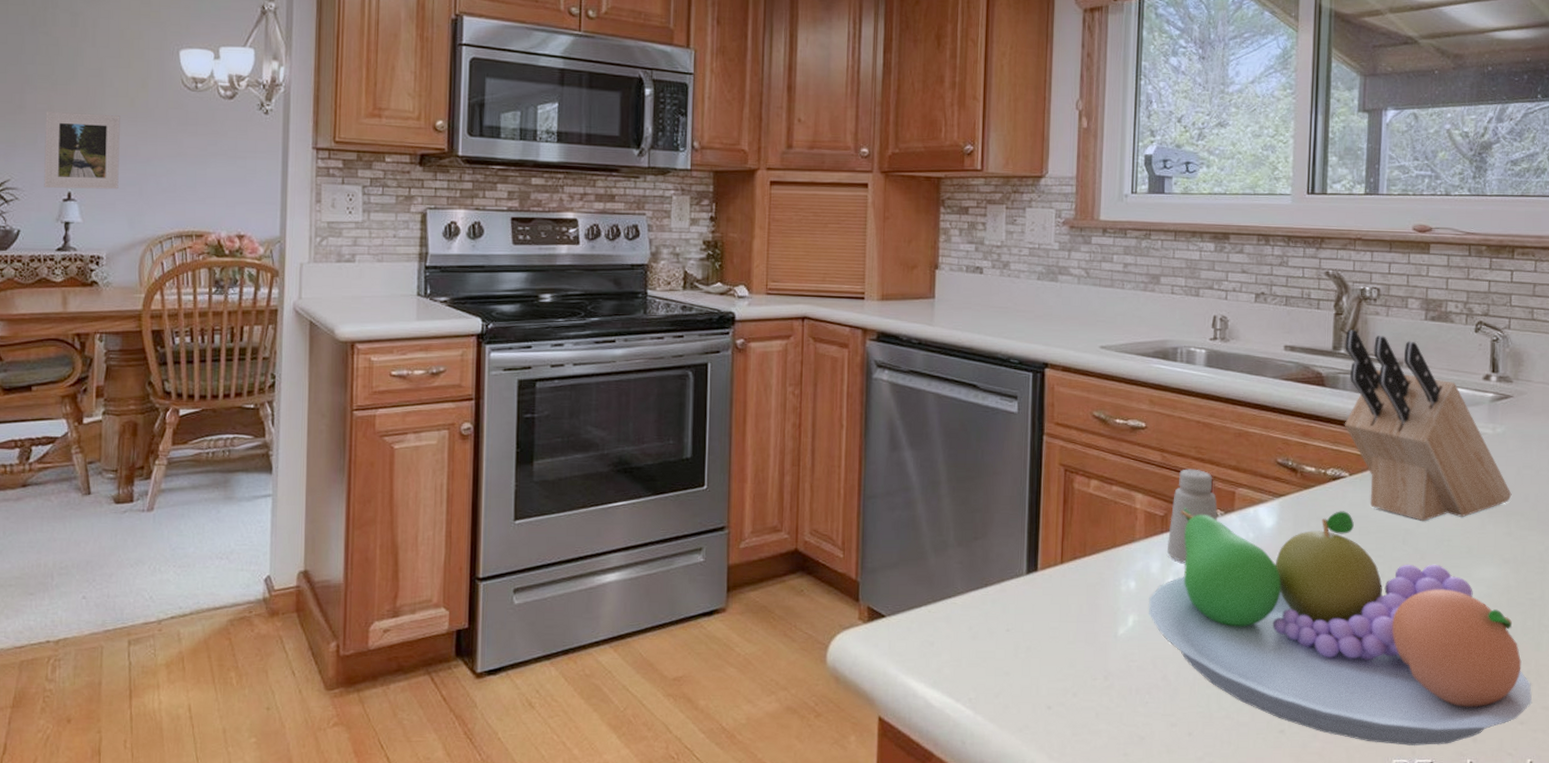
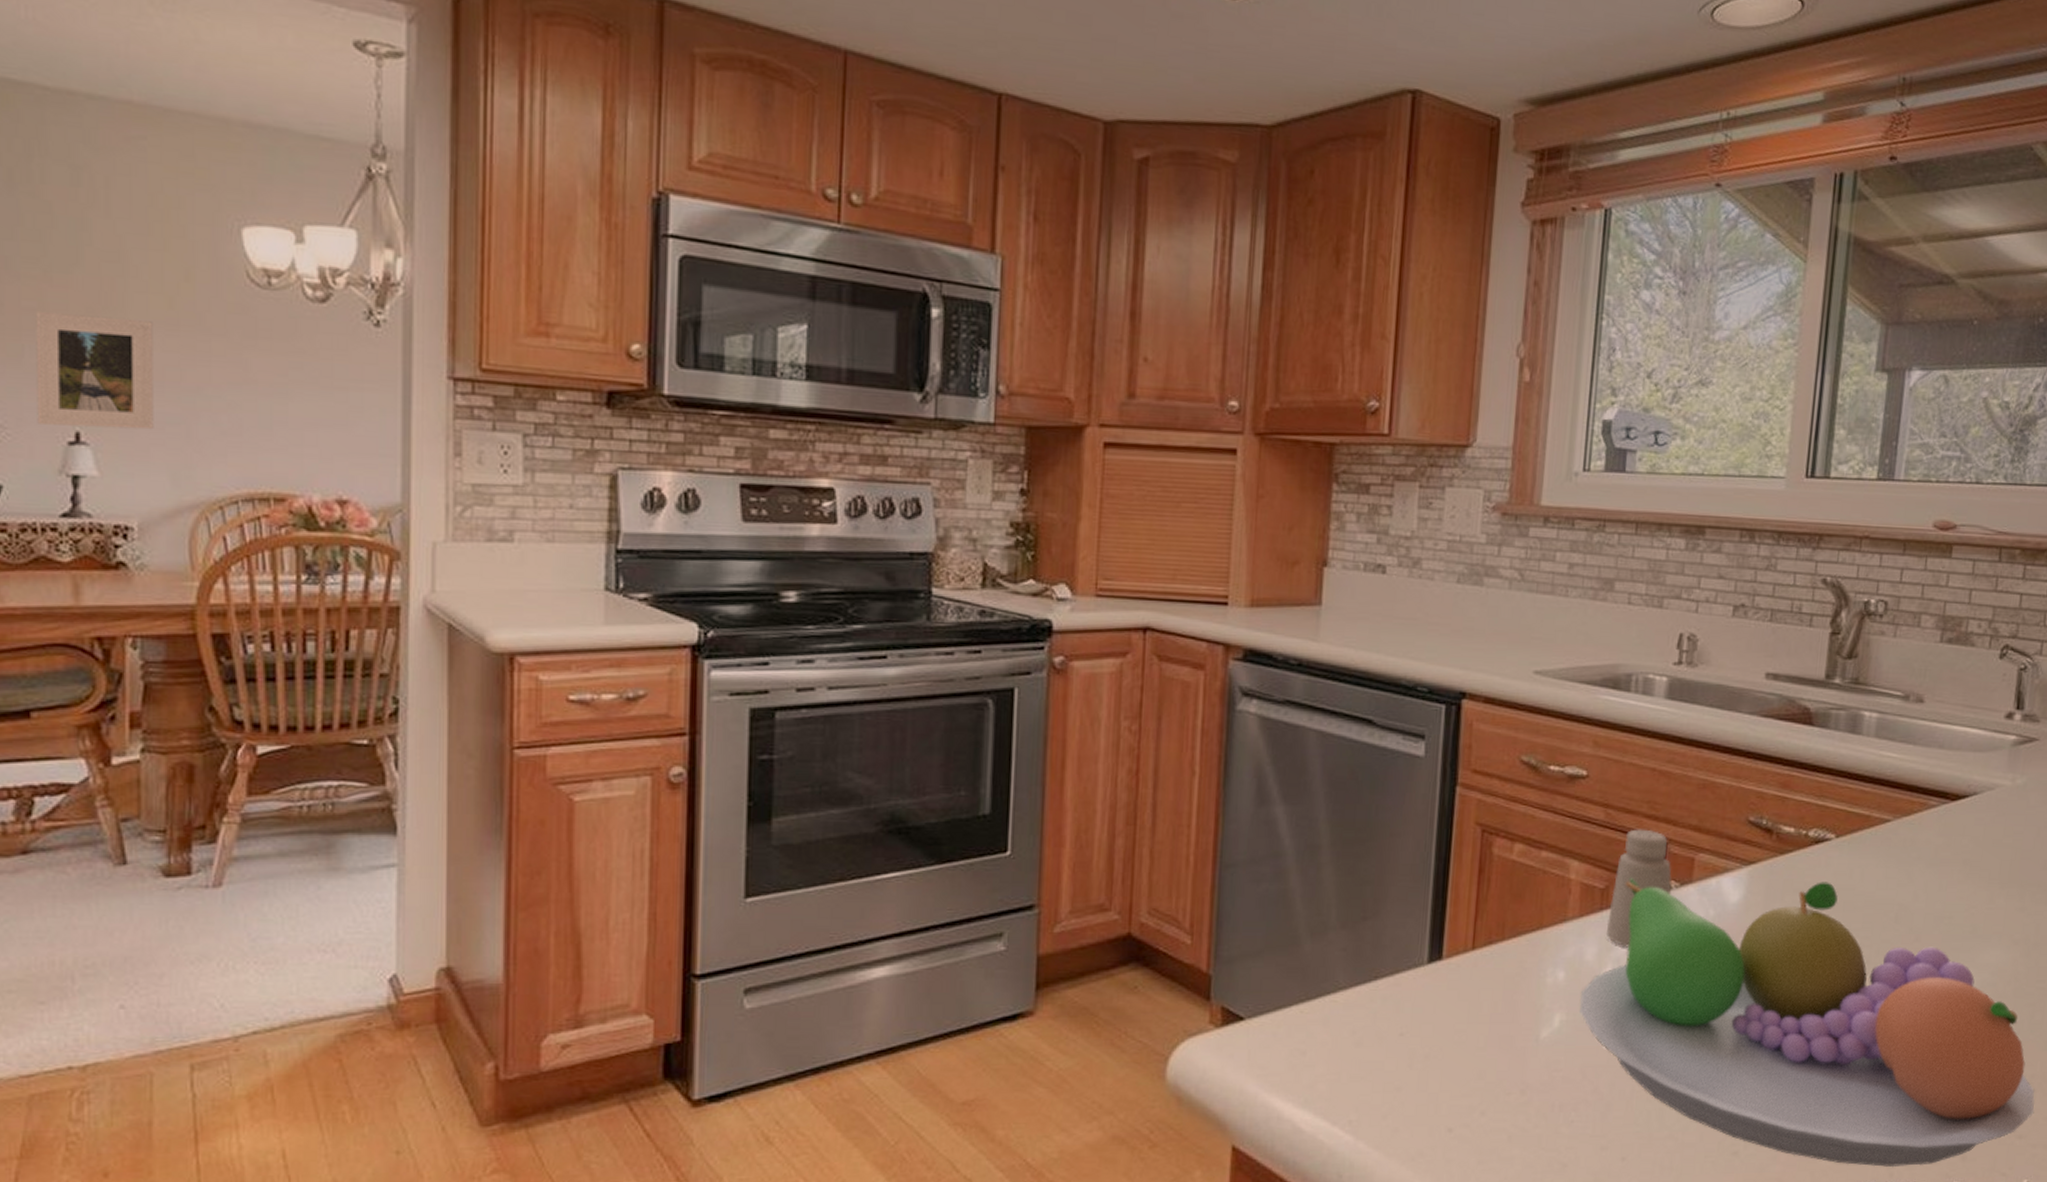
knife block: present [1344,329,1512,521] -> none [1833,653,2029,893]

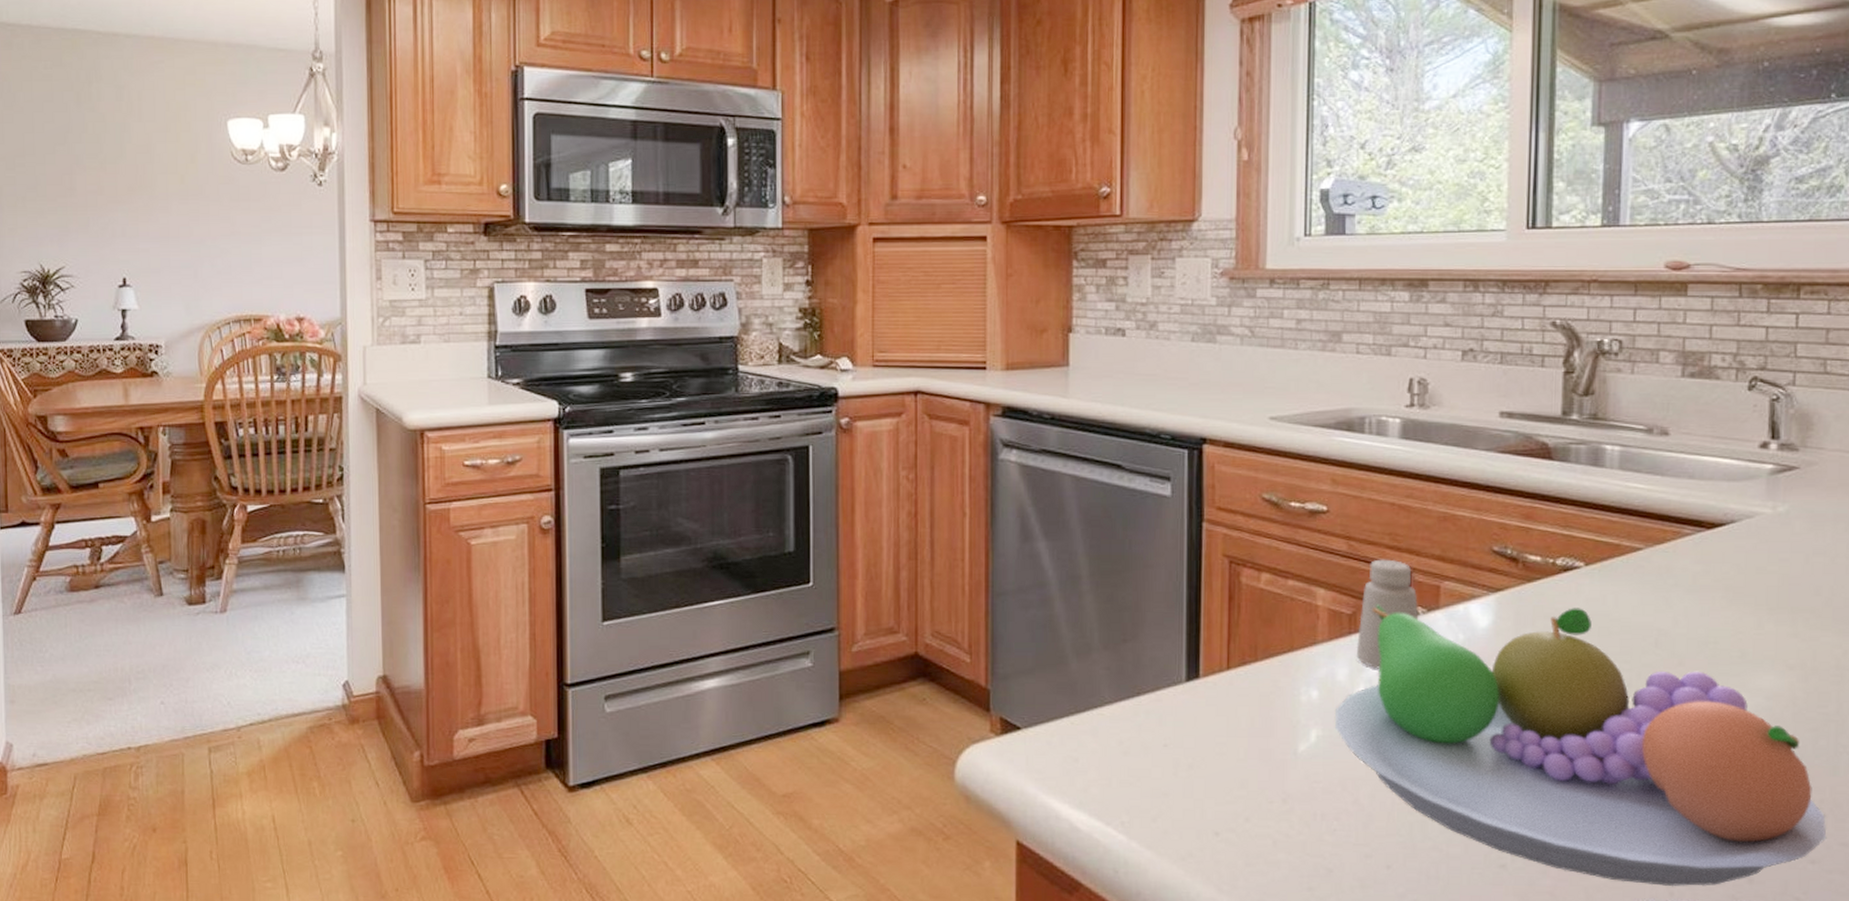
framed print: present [35,310,154,430] -> none [96,192,173,274]

